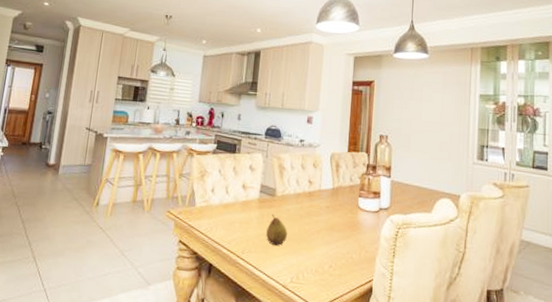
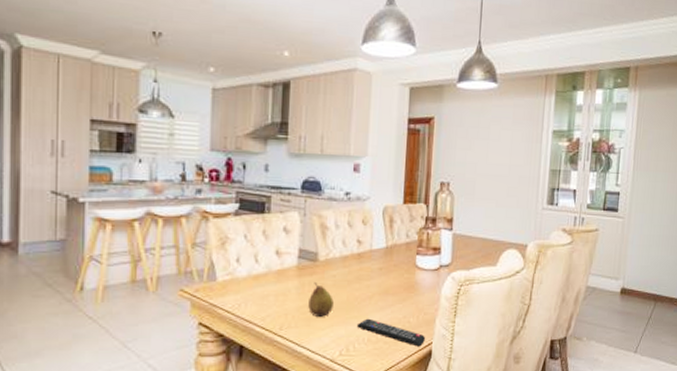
remote control: none [306,250,366,283] -> present [356,318,425,347]

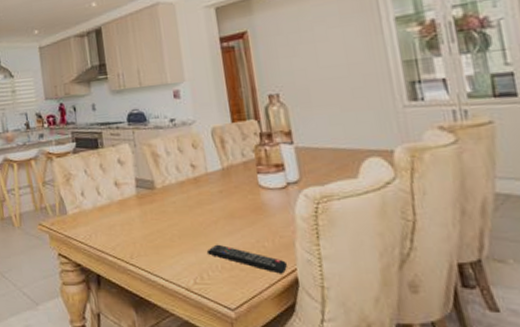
fruit: present [308,283,334,318] -> none [153,210,179,246]

